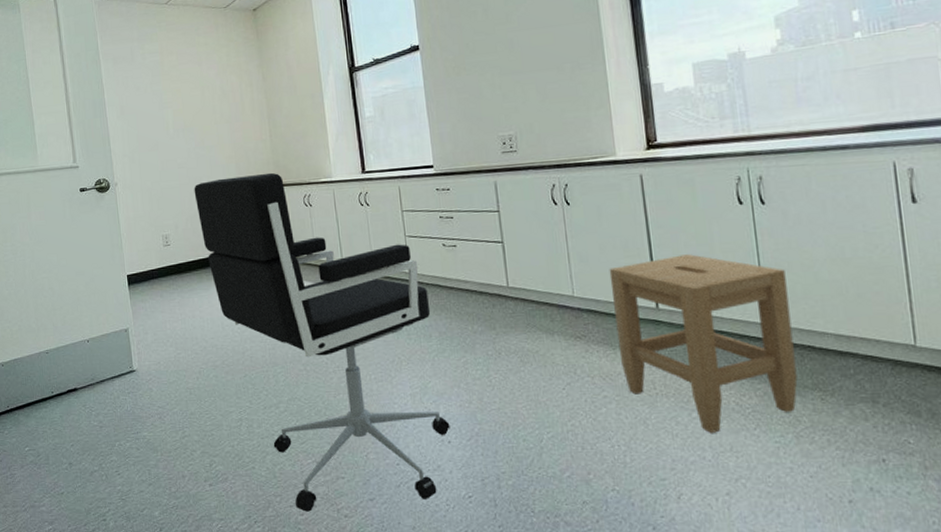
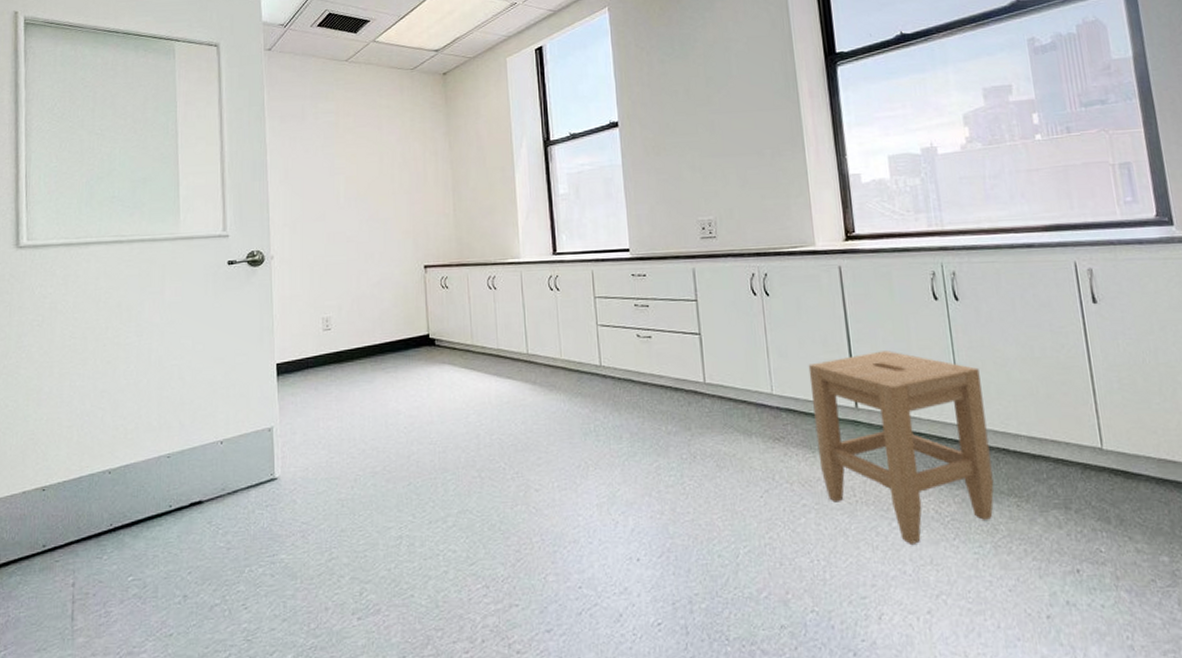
office chair: present [194,172,450,512] -> none [363,250,640,649]

